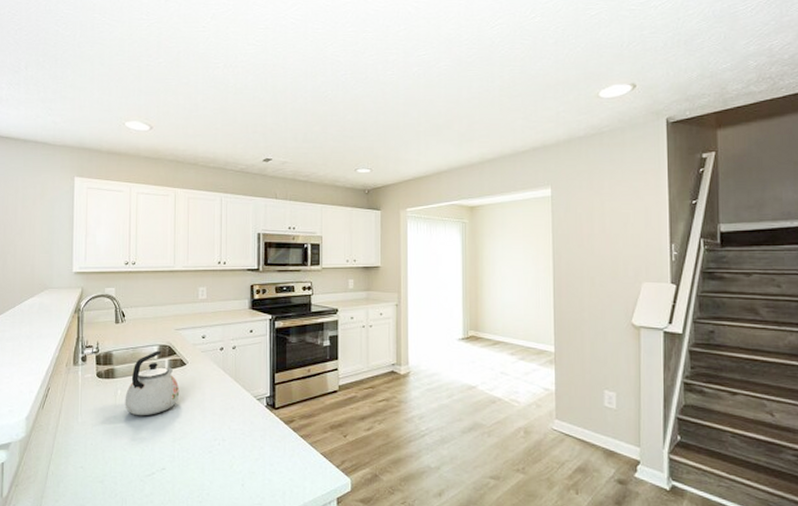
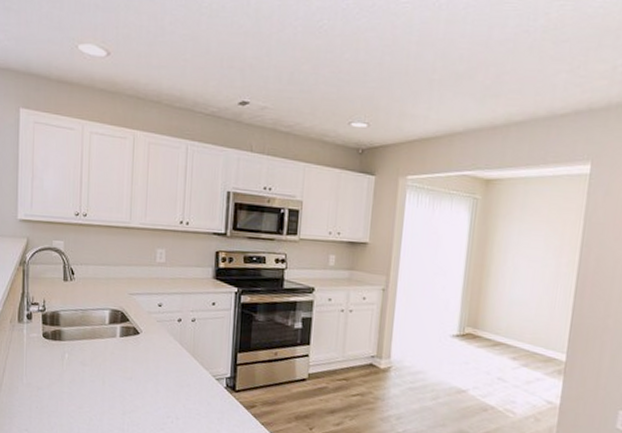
kettle: present [125,350,180,416] -> none [72,315,132,384]

